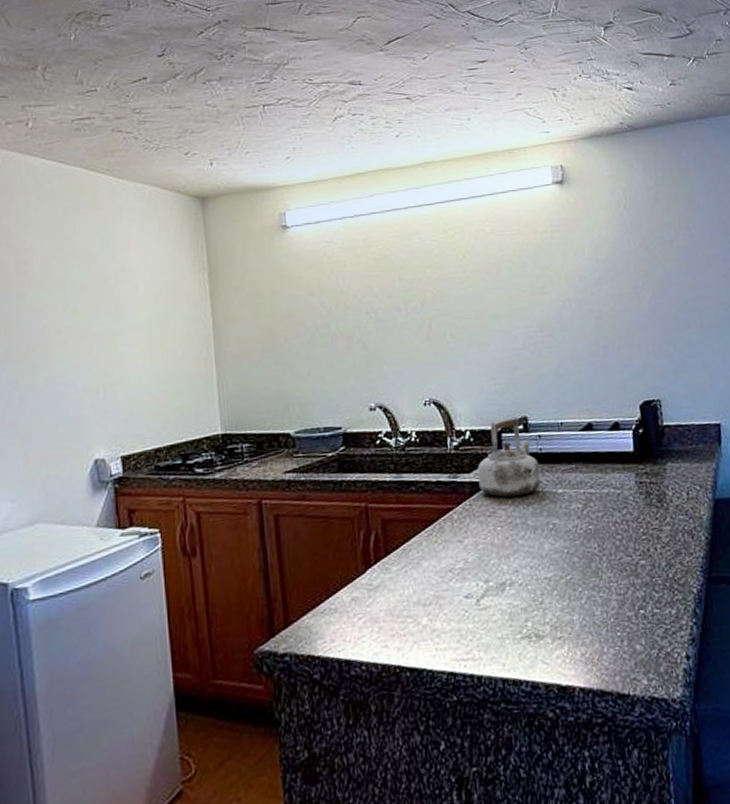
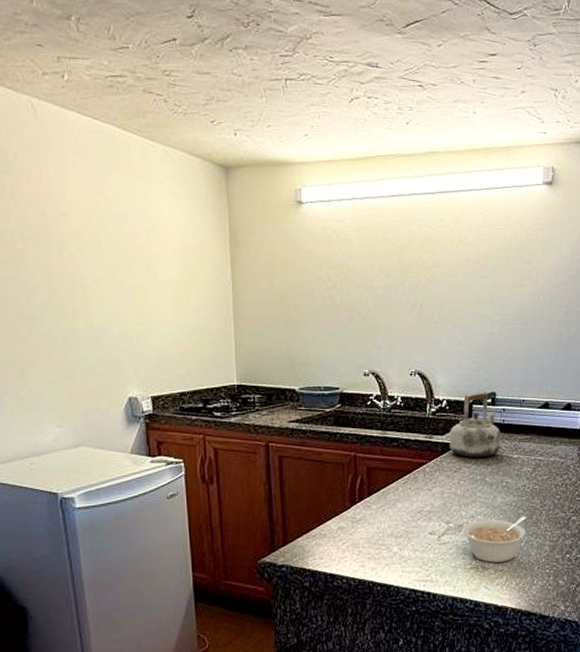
legume: none [506,565,587,629] -> present [463,516,527,563]

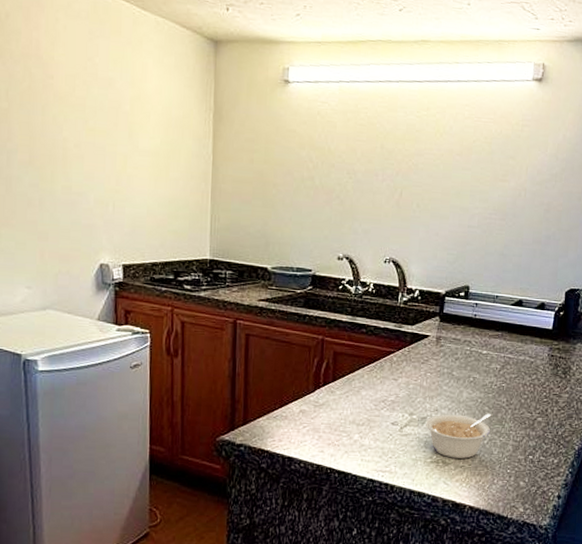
kettle: present [450,391,501,458] -> none [419,284,472,351]

